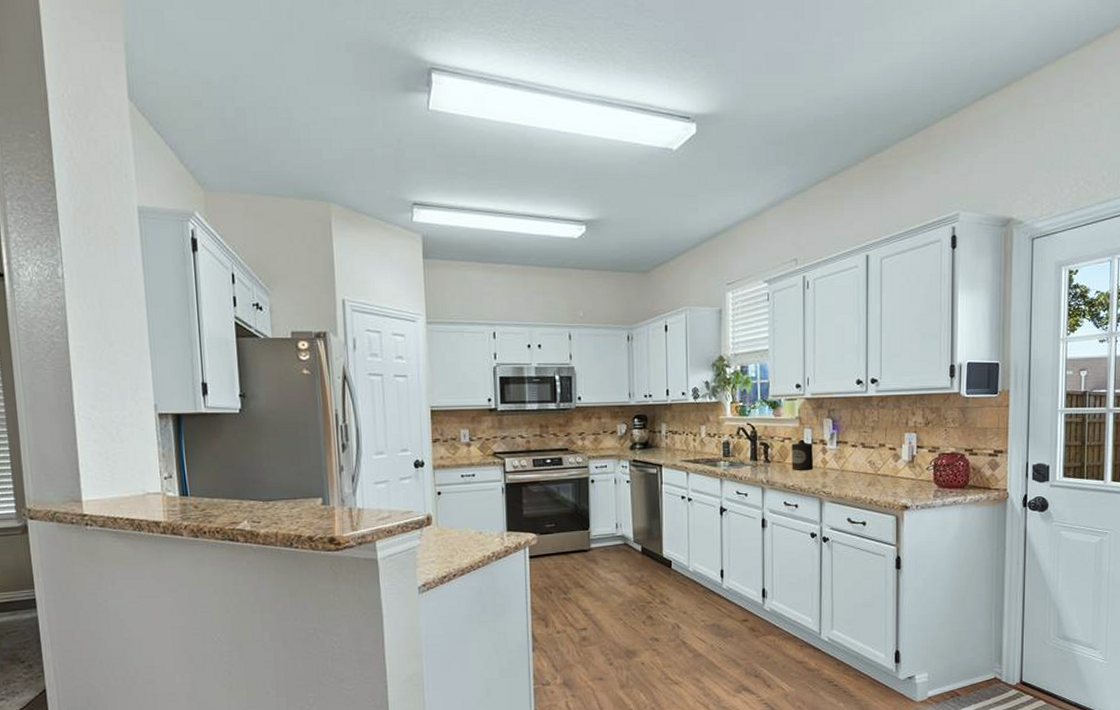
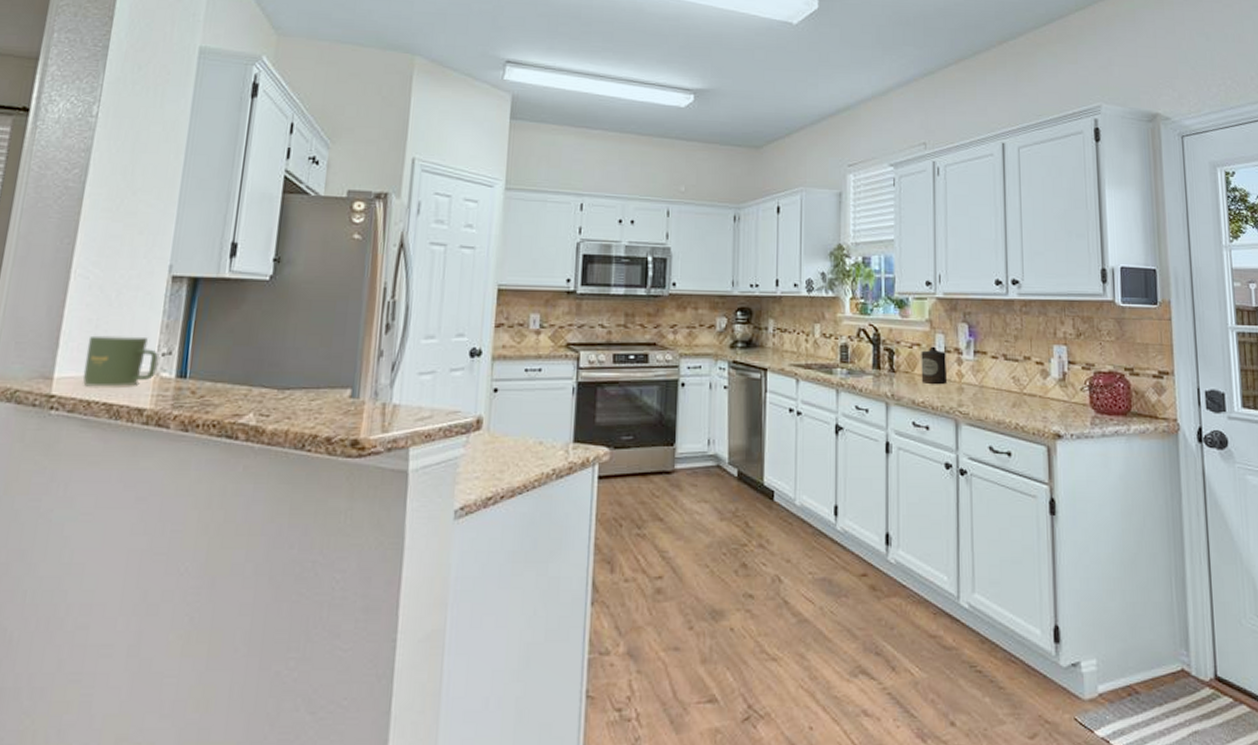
mug: none [102,464,163,508] -> present [82,335,159,389]

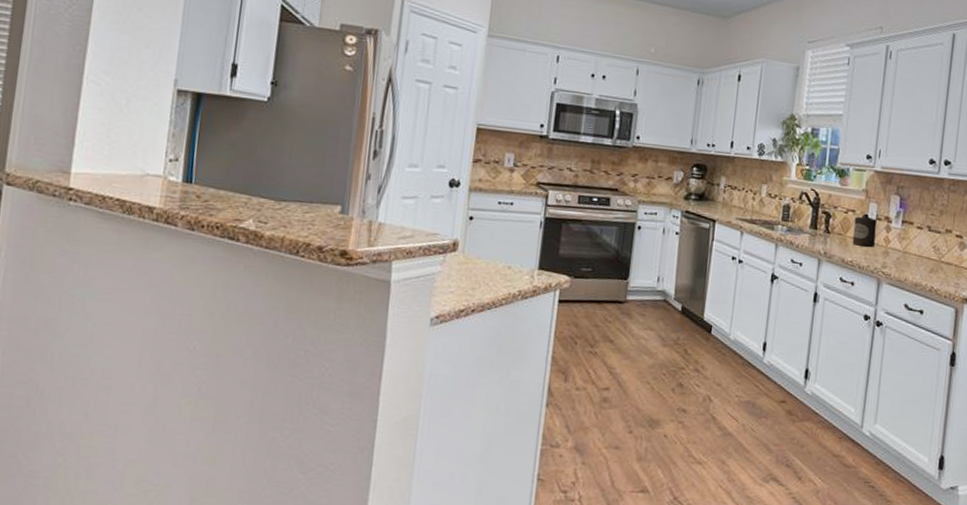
mug: present [82,335,159,389] -> none [97,137,166,188]

